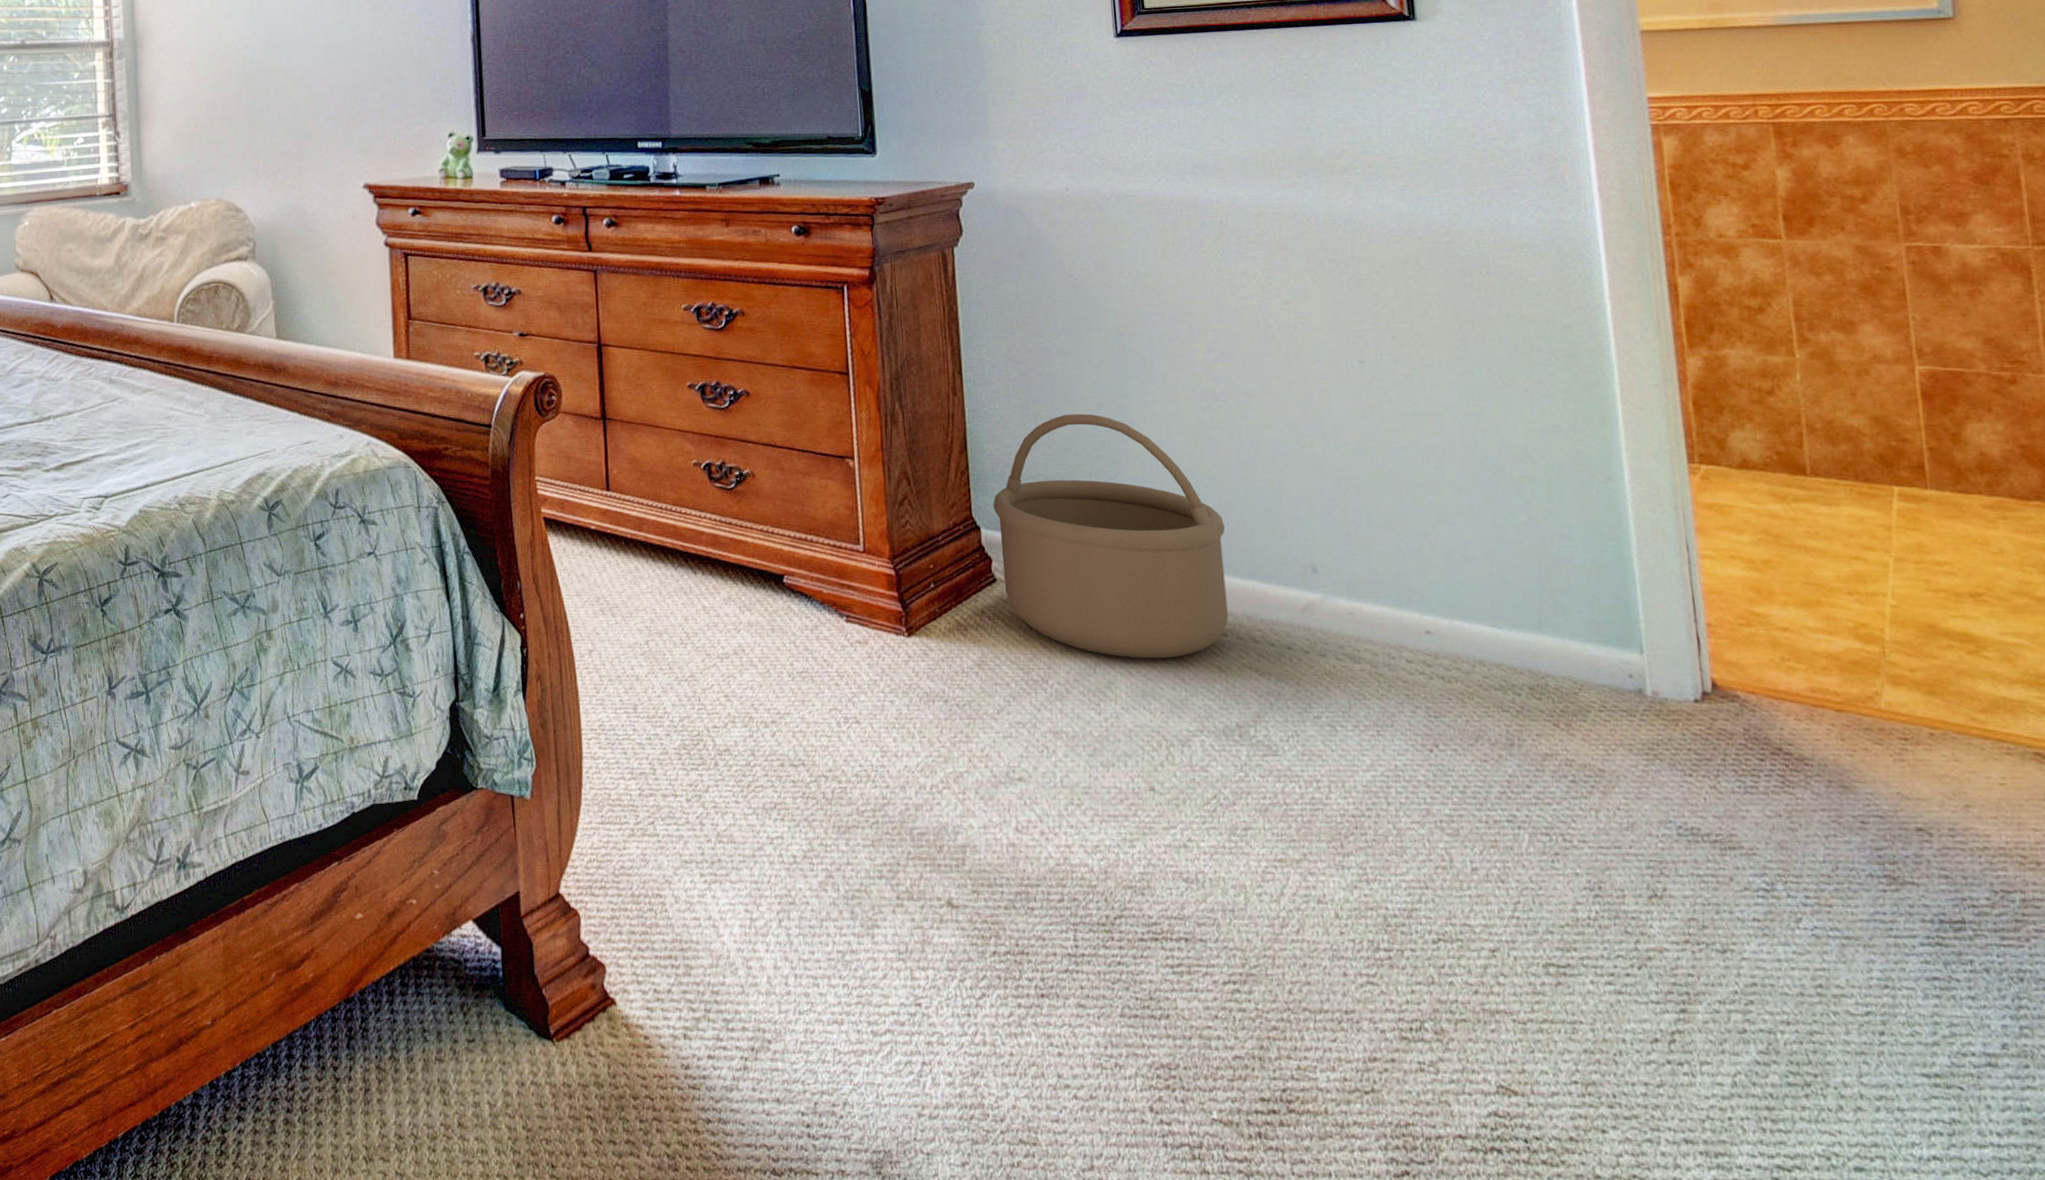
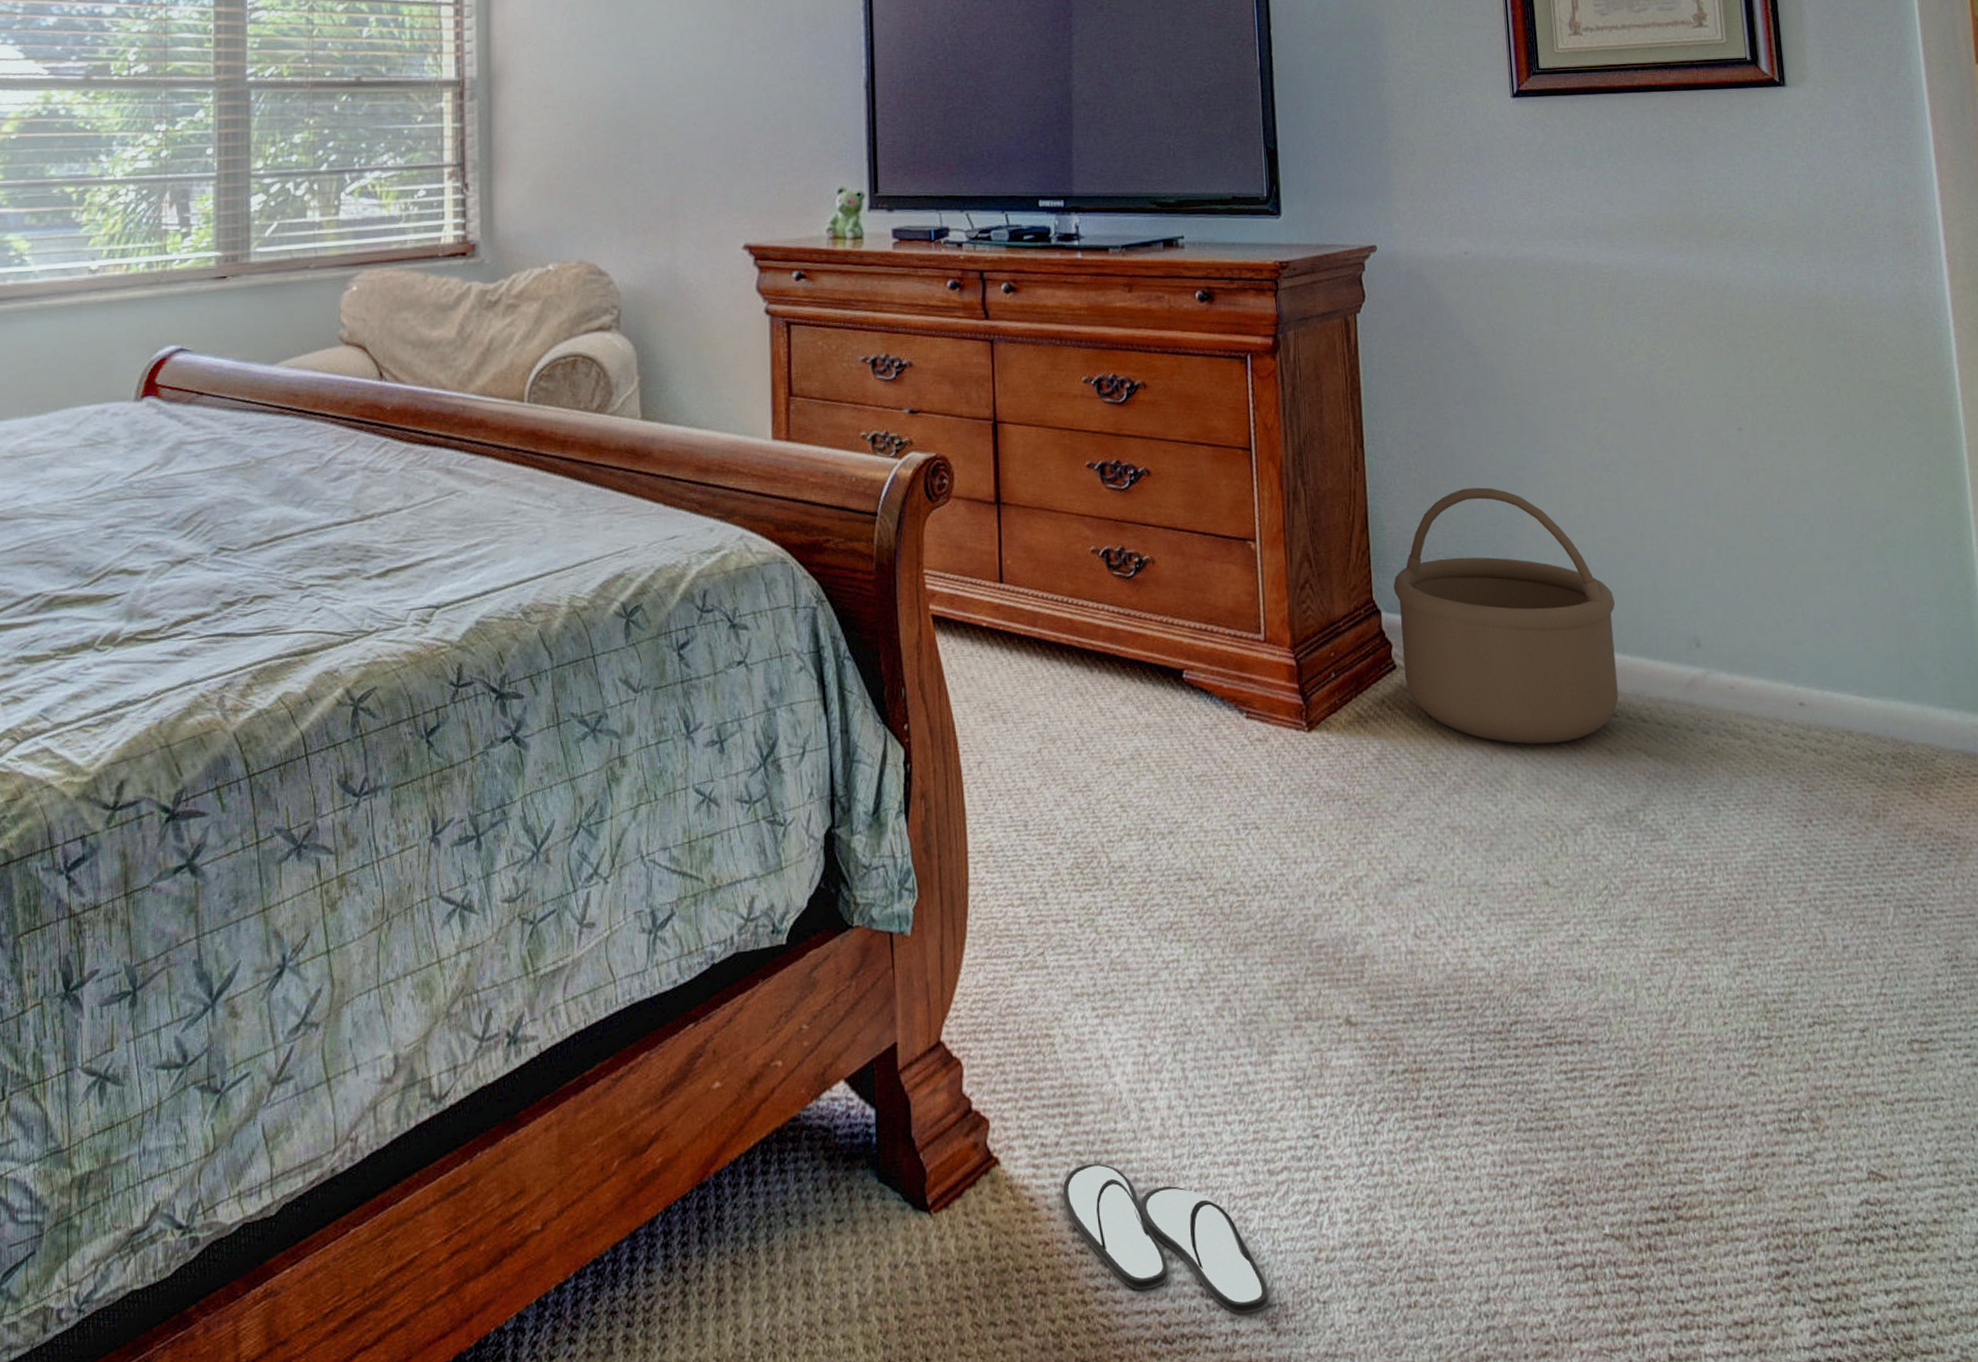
slippers: none [675,1010,874,1157] -> present [1062,1163,1270,1314]

